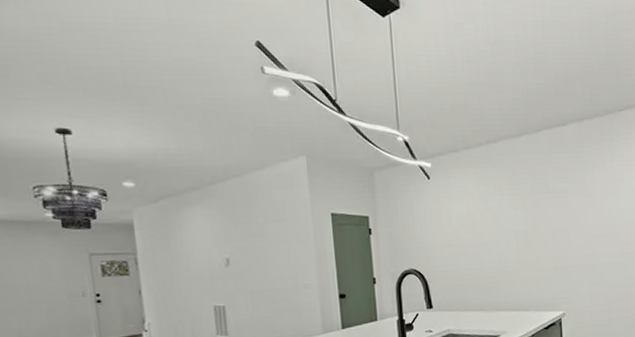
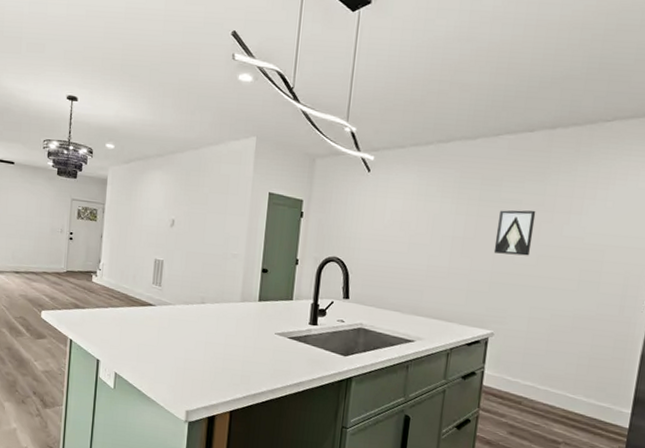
wall art: none [550,196,582,240] -> present [493,210,536,256]

